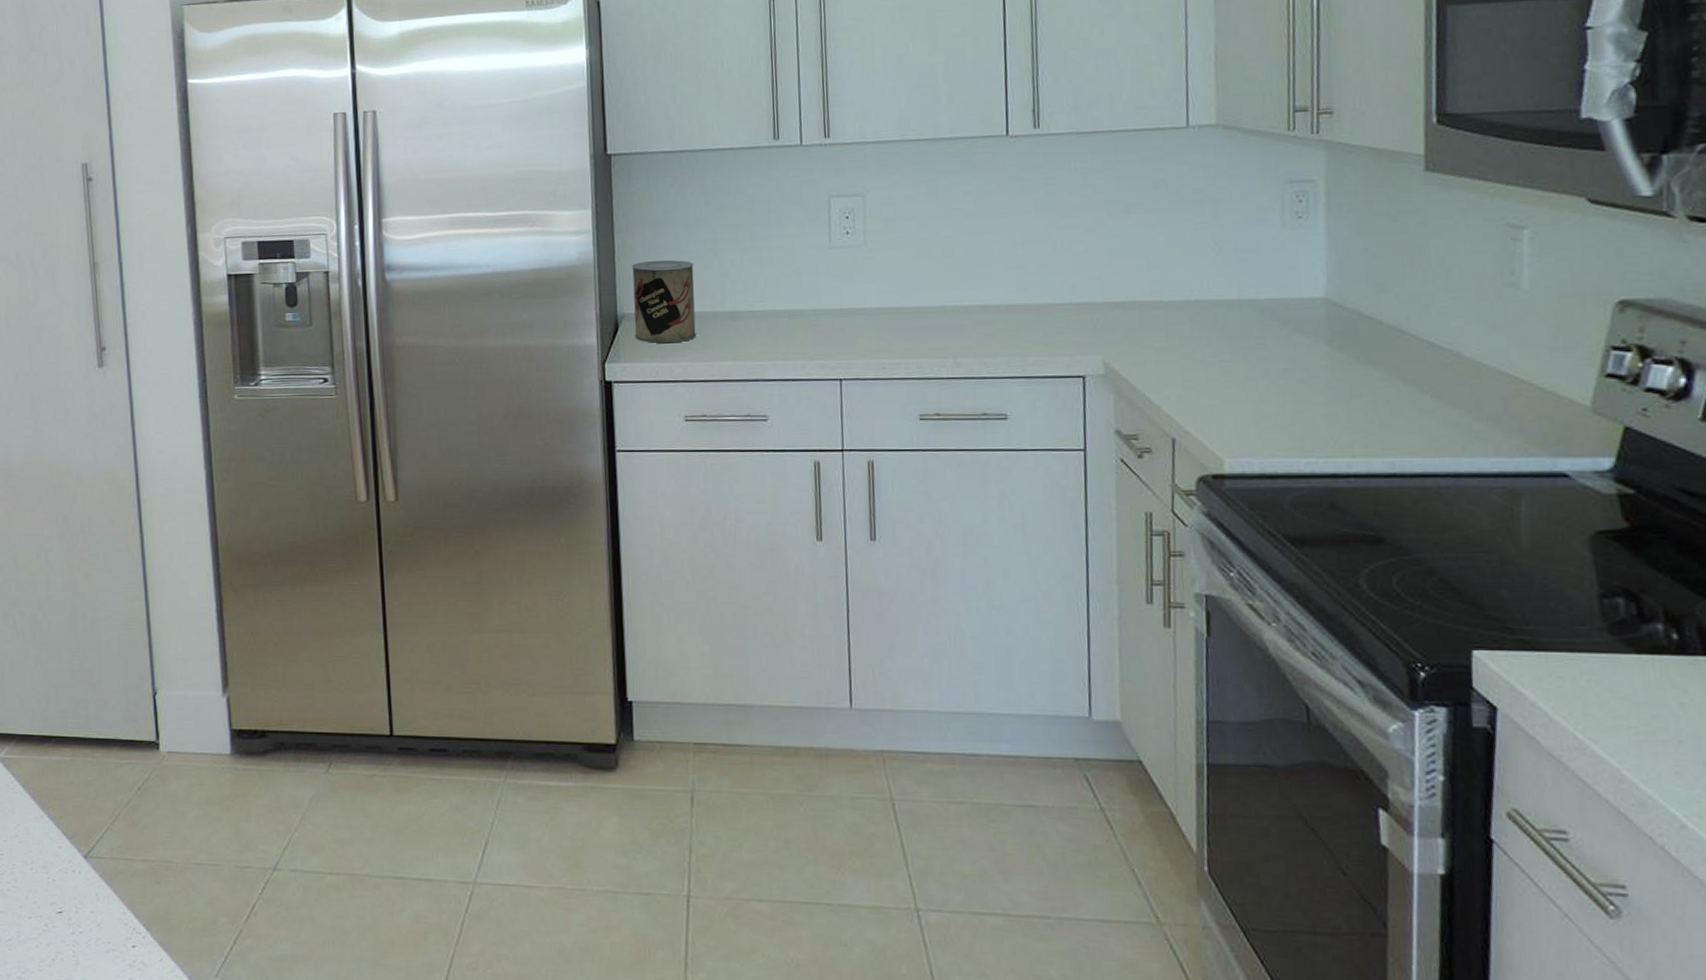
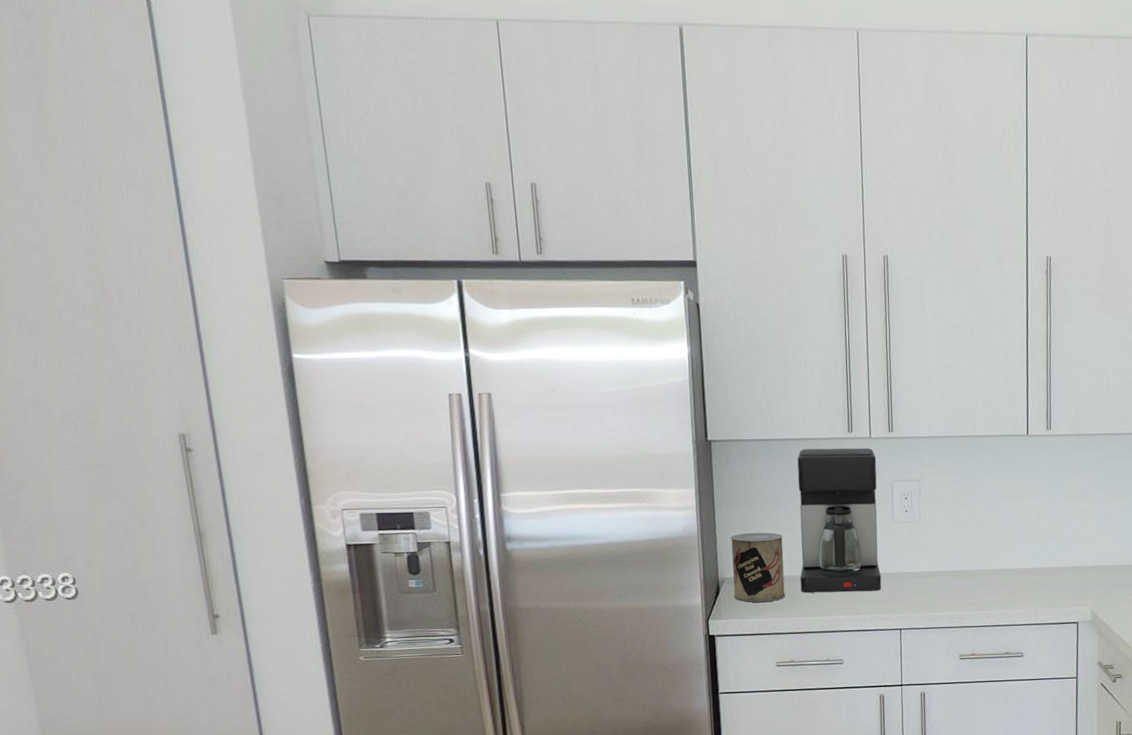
coffee maker: none [712,157,817,334] -> present [797,447,882,594]

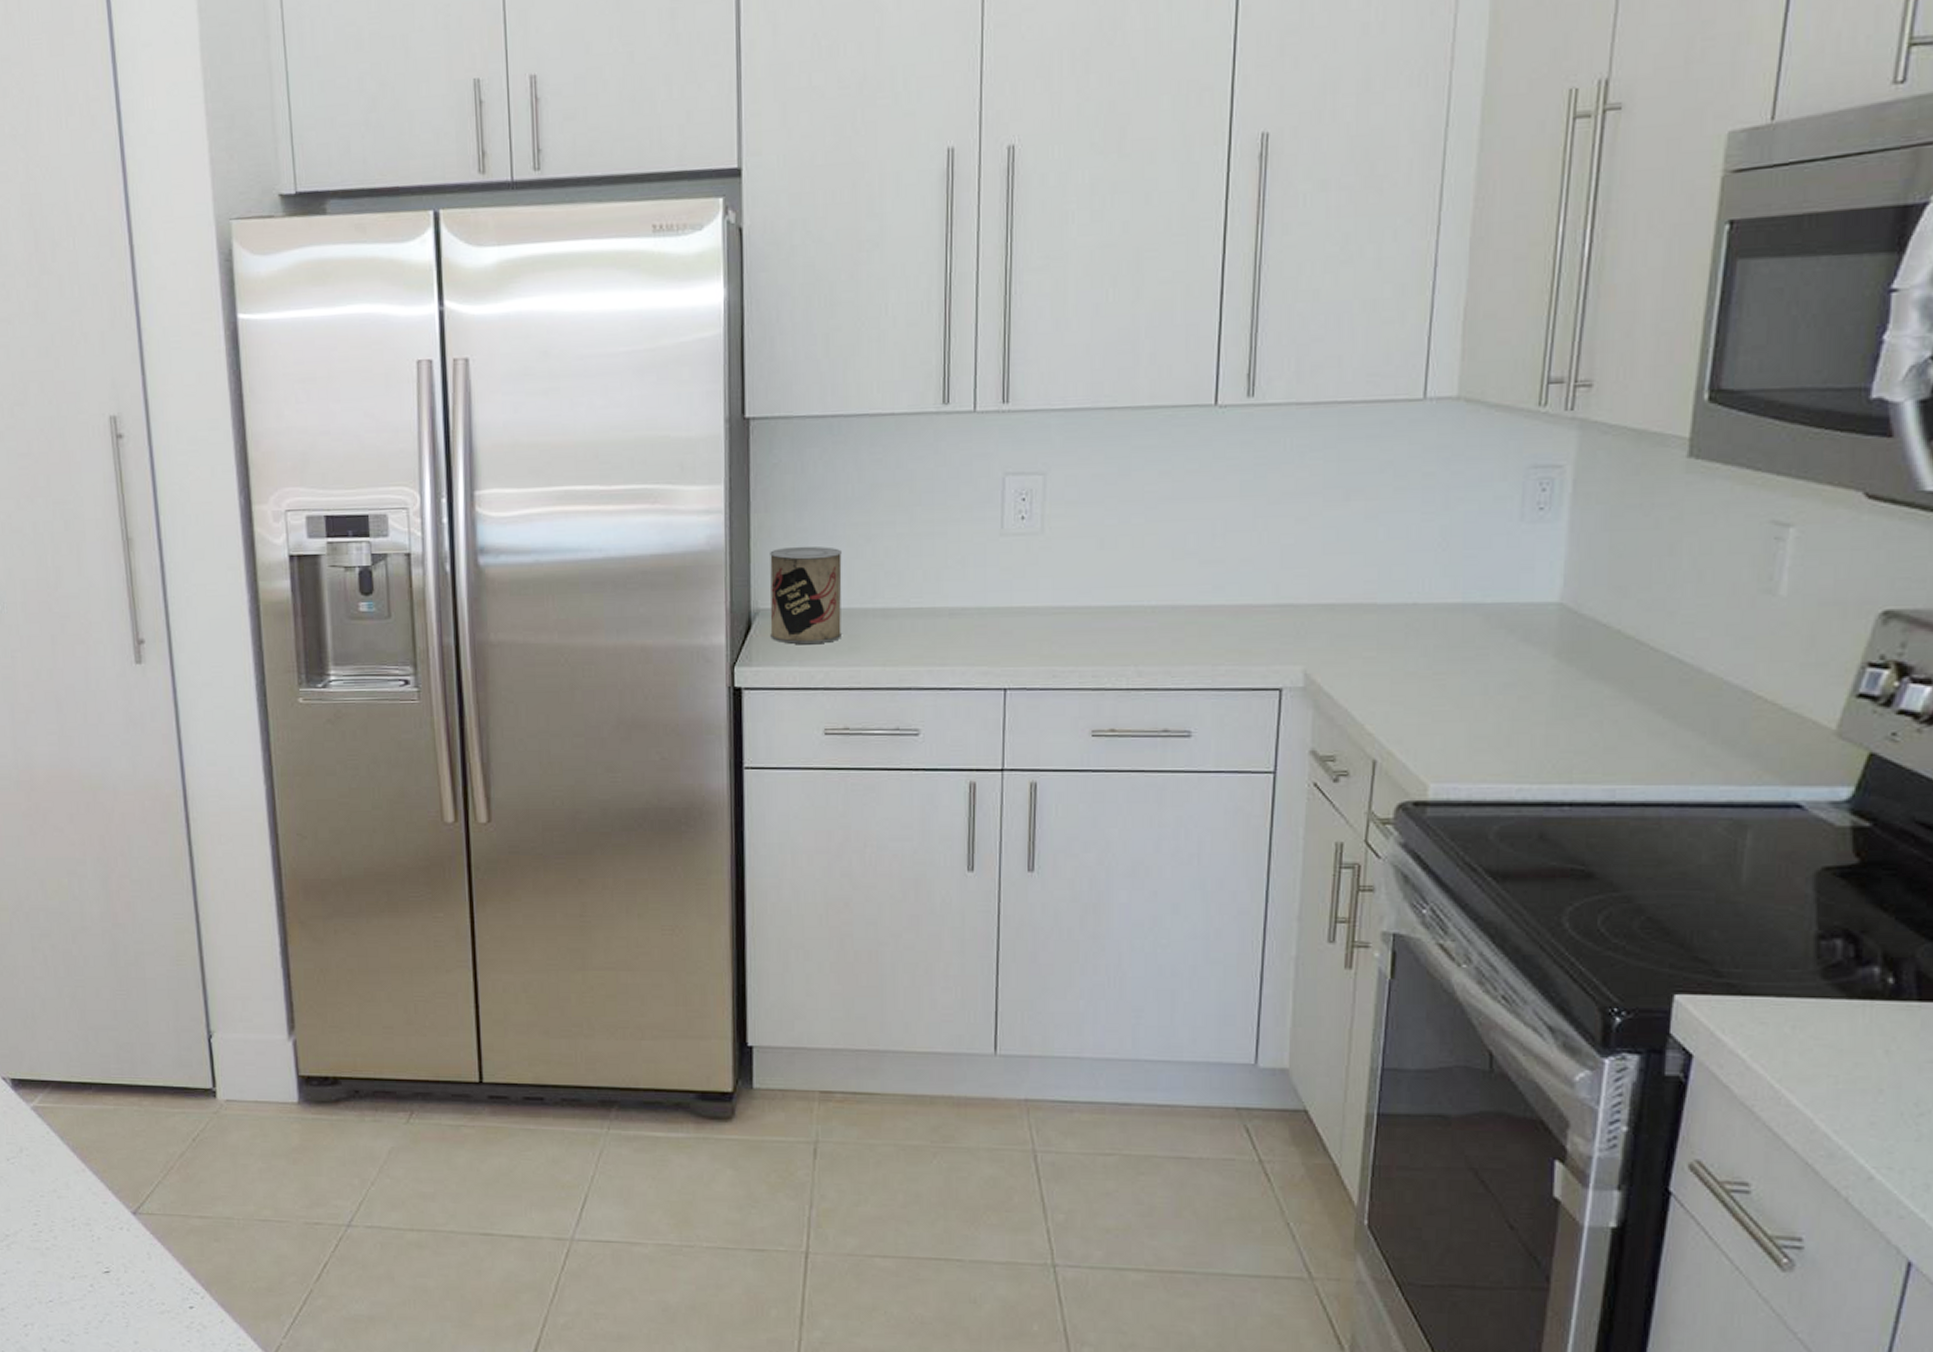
coffee maker: present [797,447,882,594] -> none [863,426,982,634]

